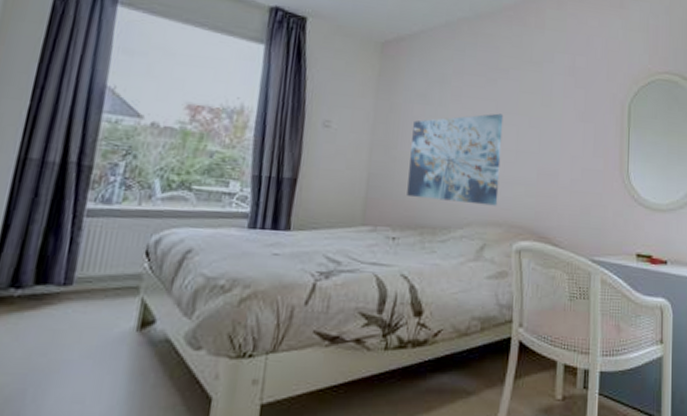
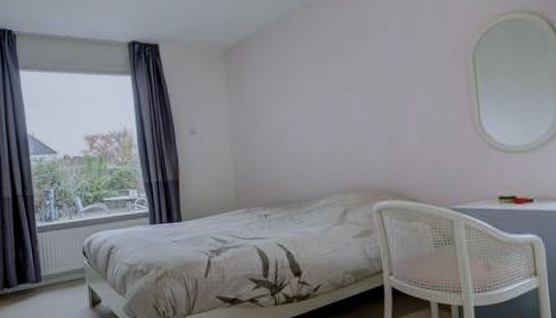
wall art: present [407,113,504,206] -> none [265,90,353,179]

